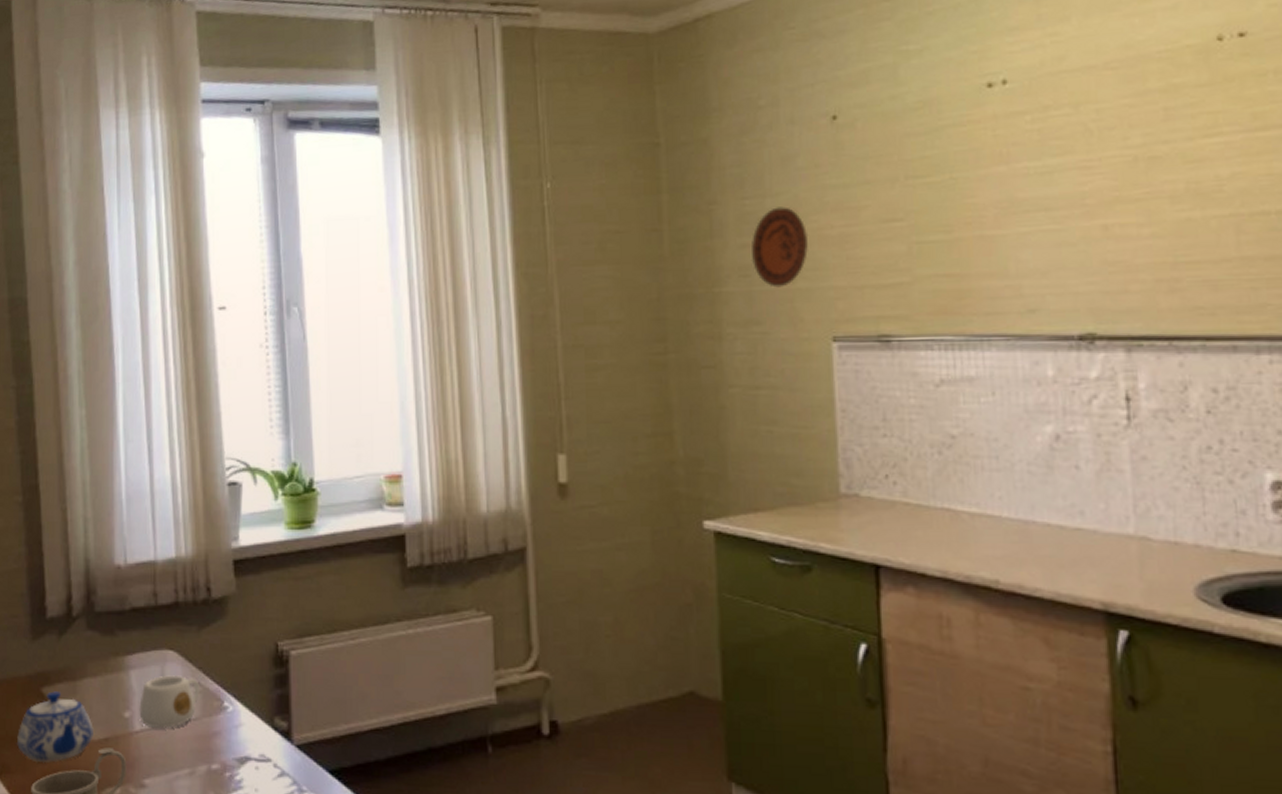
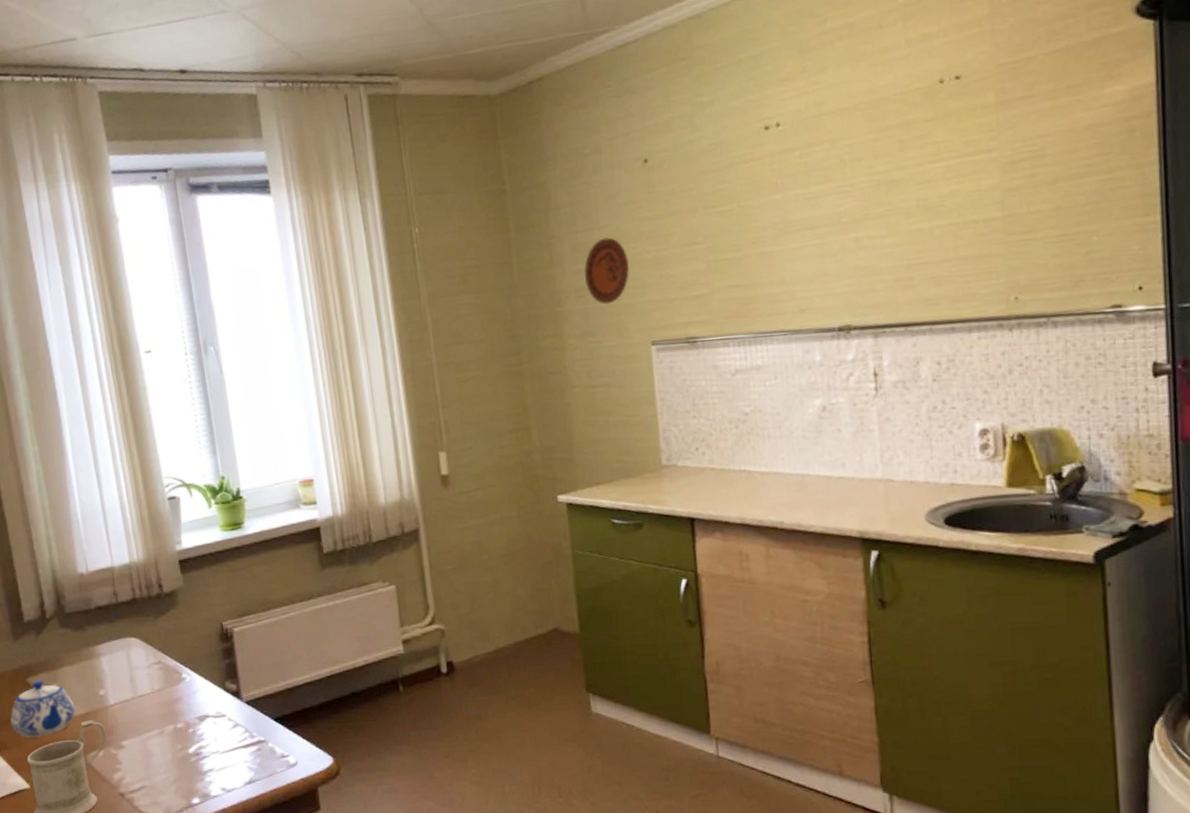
mug: present [139,675,200,728] -> none [111,657,162,701]

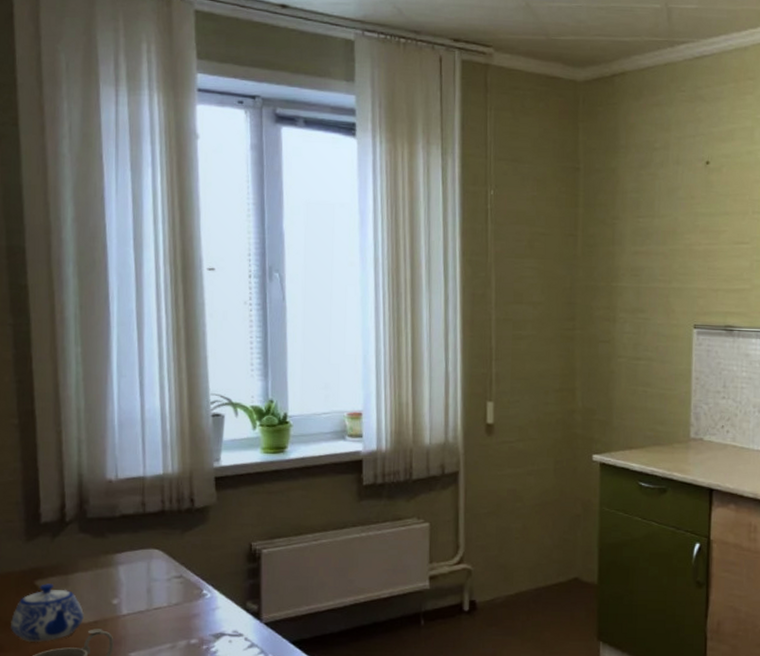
decorative plate: present [584,237,630,305] -> none [640,226,683,286]

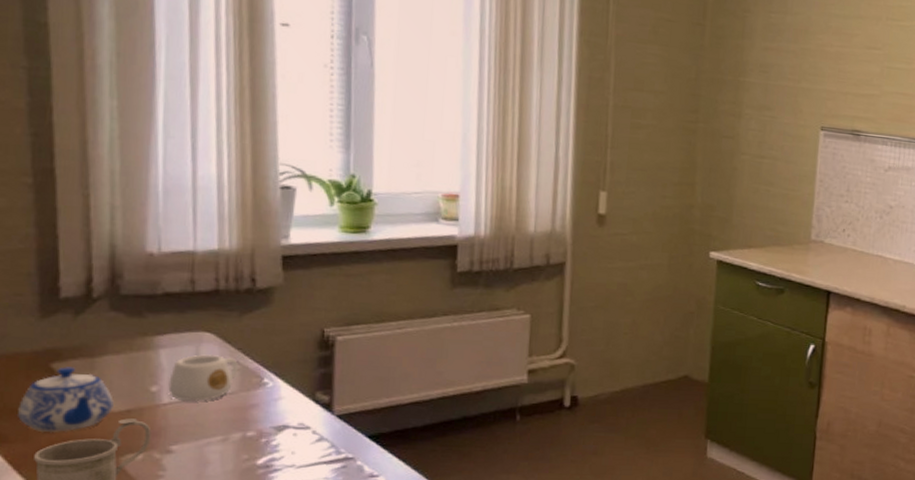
mug: none [126,569,182,612] -> present [168,354,238,401]

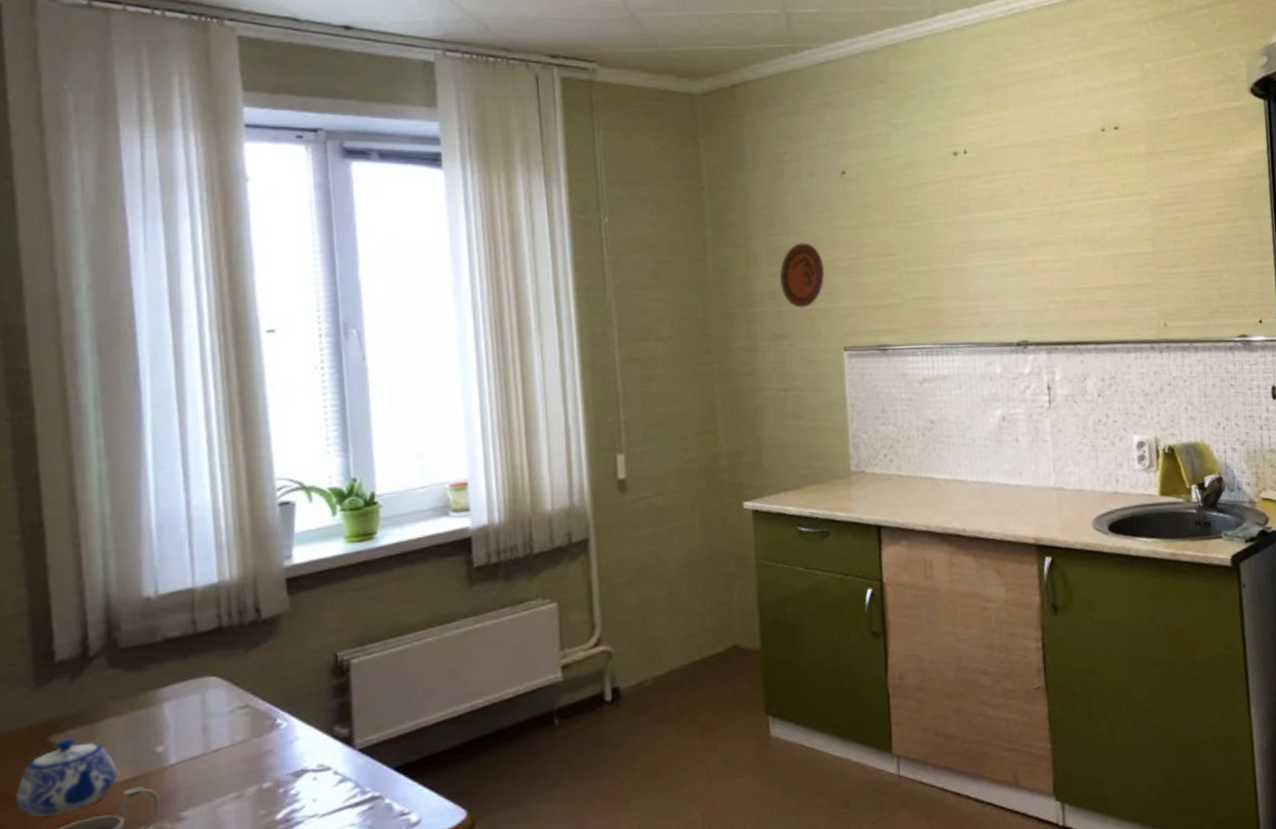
mug: present [168,354,238,401] -> none [175,700,248,758]
decorative plate: none [770,23,815,85] -> present [779,243,825,308]

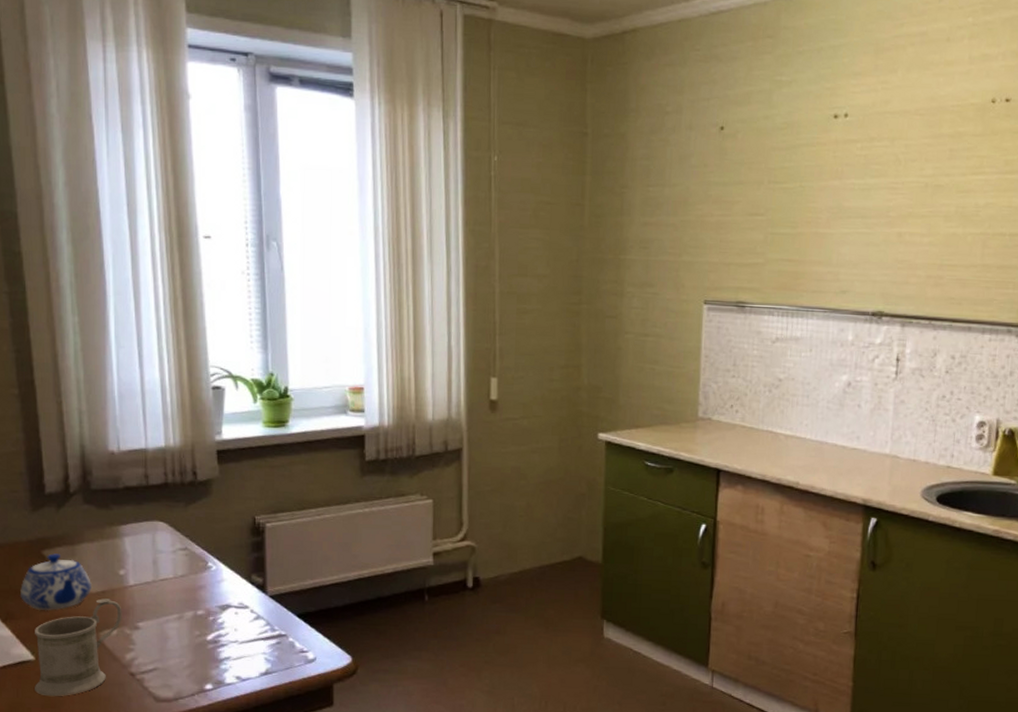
decorative plate: present [779,243,825,308] -> none [650,195,694,259]

